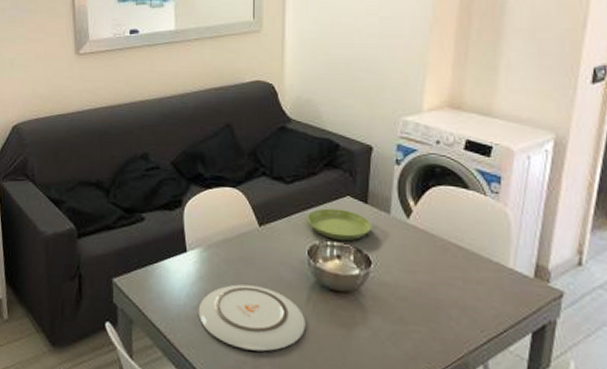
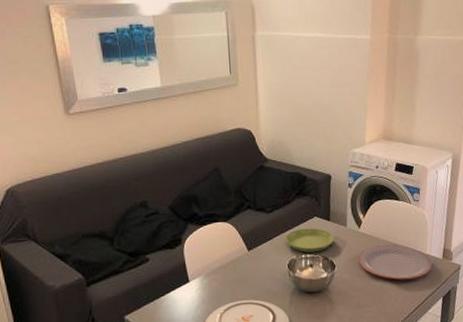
plate: none [404,245,517,300] -> present [358,244,433,280]

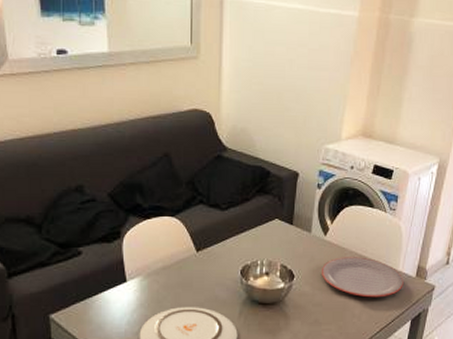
saucer: present [285,228,335,253] -> none [239,231,296,258]

